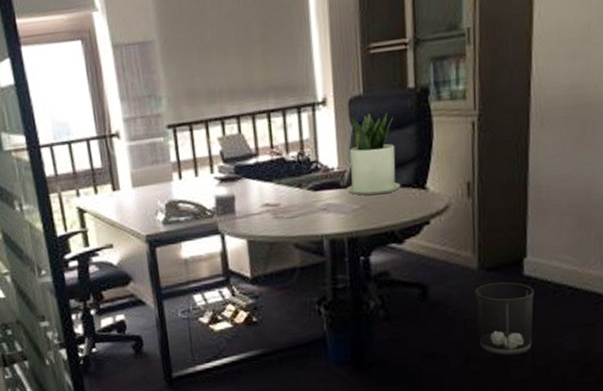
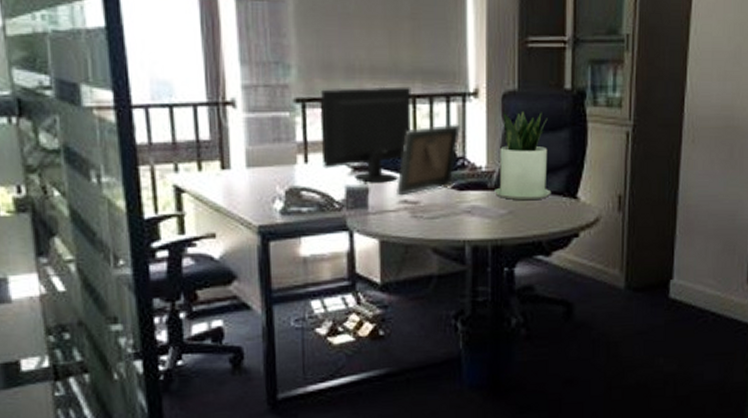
monitor: none [188,103,269,192] -> present [320,86,412,183]
picture frame: none [258,131,313,200] -> present [397,124,461,196]
waste bin: present [475,282,534,356] -> none [620,304,679,384]

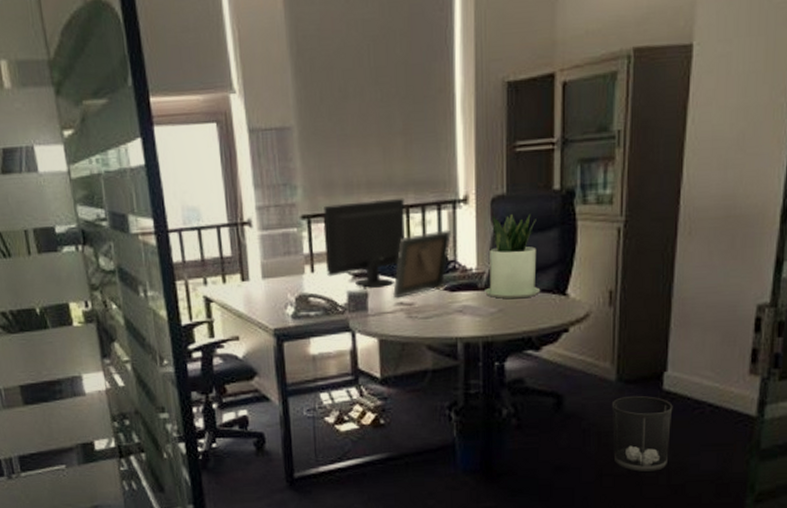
waste bin: none [620,304,679,384] -> present [611,396,673,473]

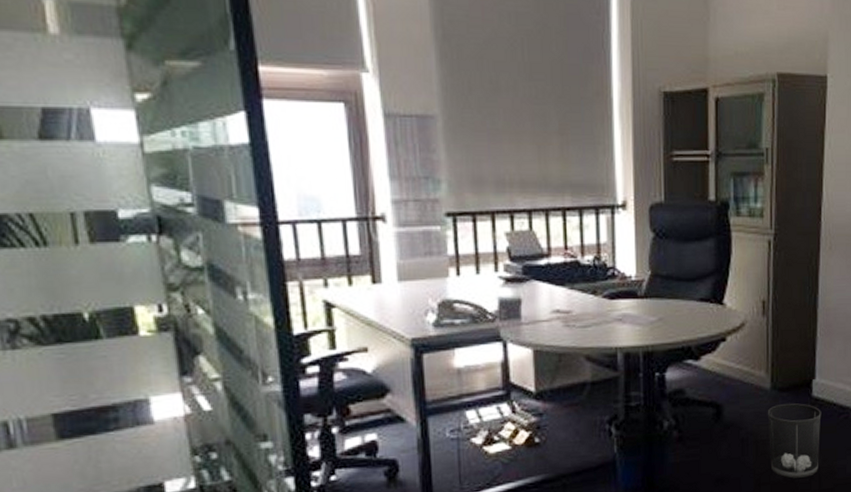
monitor: present [323,198,406,288] -> none [471,200,563,294]
picture frame: present [393,229,452,299] -> none [549,235,611,306]
planter: present [485,213,541,299] -> none [644,223,699,308]

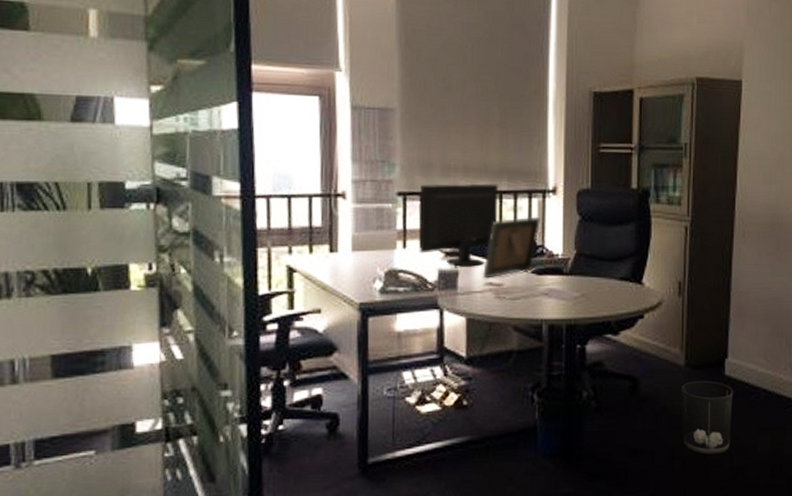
monitor: none [471,200,563,294] -> present [418,183,499,267]
picture frame: none [549,235,611,306] -> present [483,216,541,279]

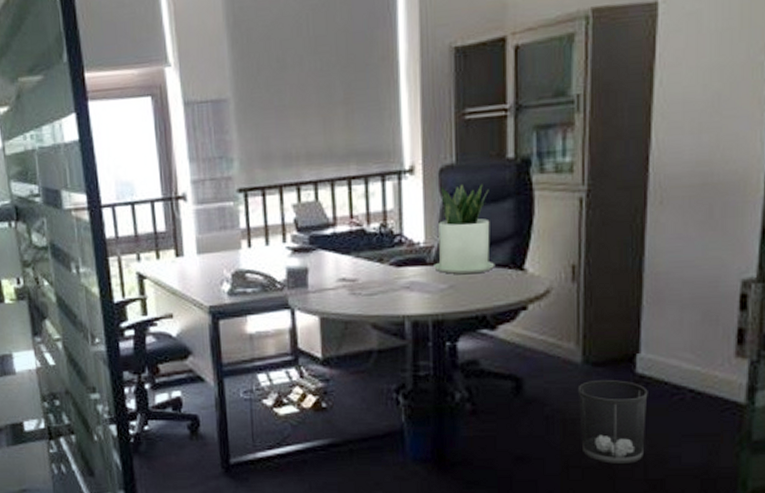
monitor: present [418,183,499,267] -> none [261,169,348,264]
picture frame: present [483,216,541,279] -> none [335,201,398,274]
planter: none [569,207,620,285] -> present [434,184,495,275]

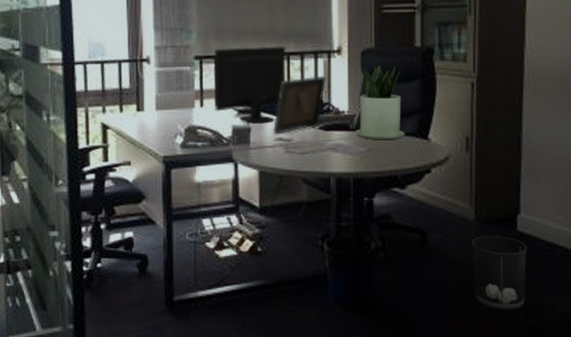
monitor: none [261,169,348,264] -> present [214,46,286,123]
picture frame: none [335,201,398,274] -> present [273,76,327,134]

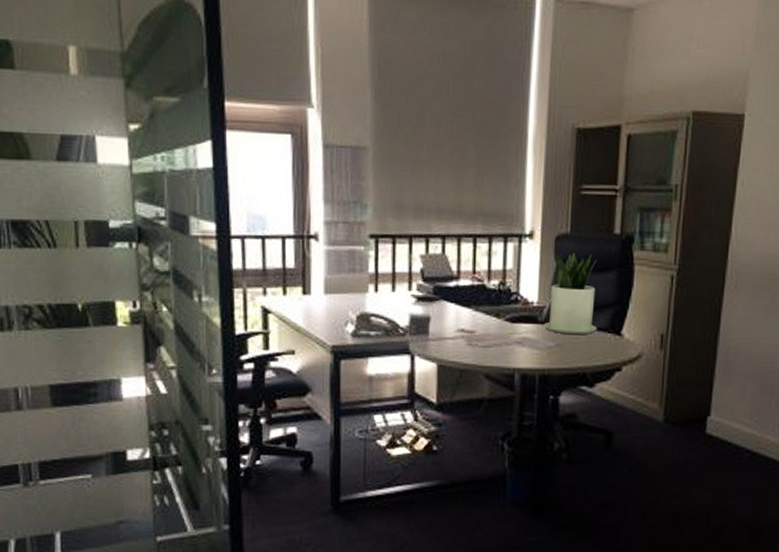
monitor: present [214,46,286,123] -> none [390,226,473,313]
picture frame: present [273,76,327,134] -> none [455,262,517,325]
waste bin: present [471,236,527,311] -> none [657,438,714,514]

